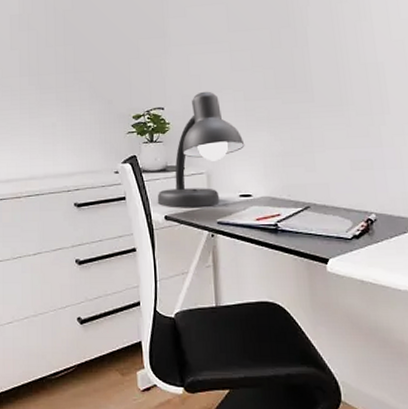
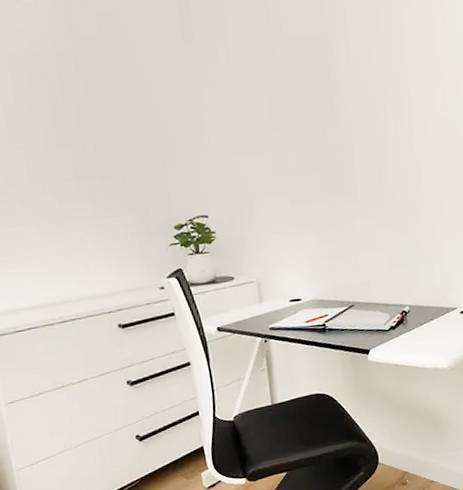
desk lamp: present [157,91,245,208] -> none [208,195,293,319]

